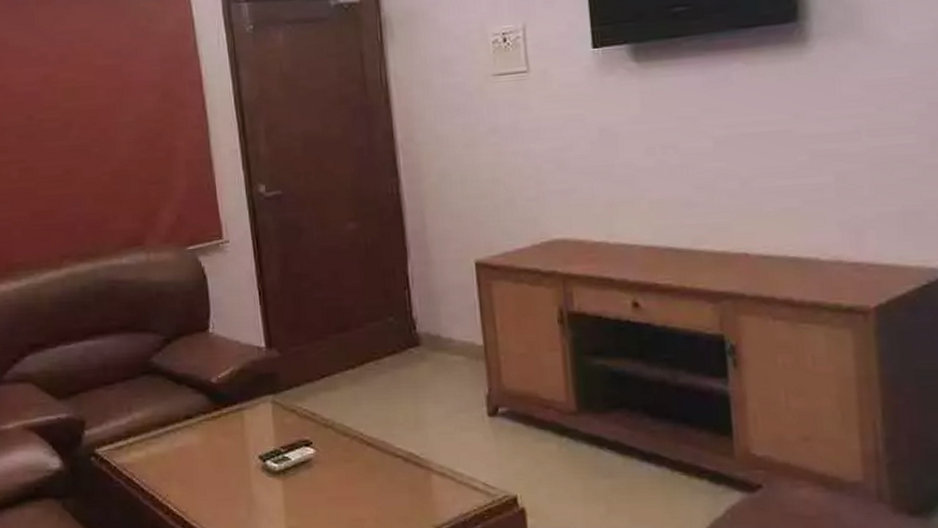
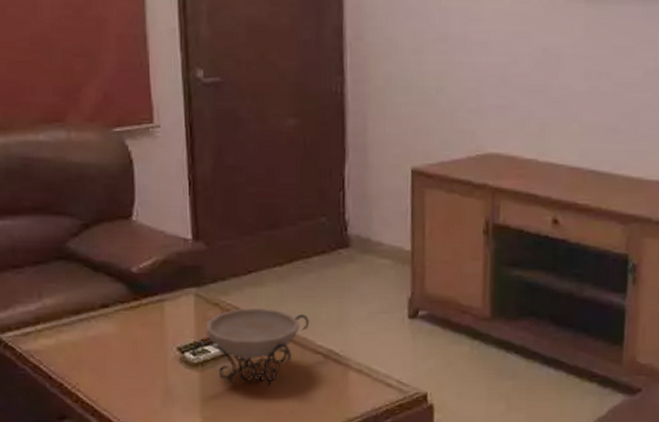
decorative bowl: none [272,412,387,493] -> present [191,307,310,386]

